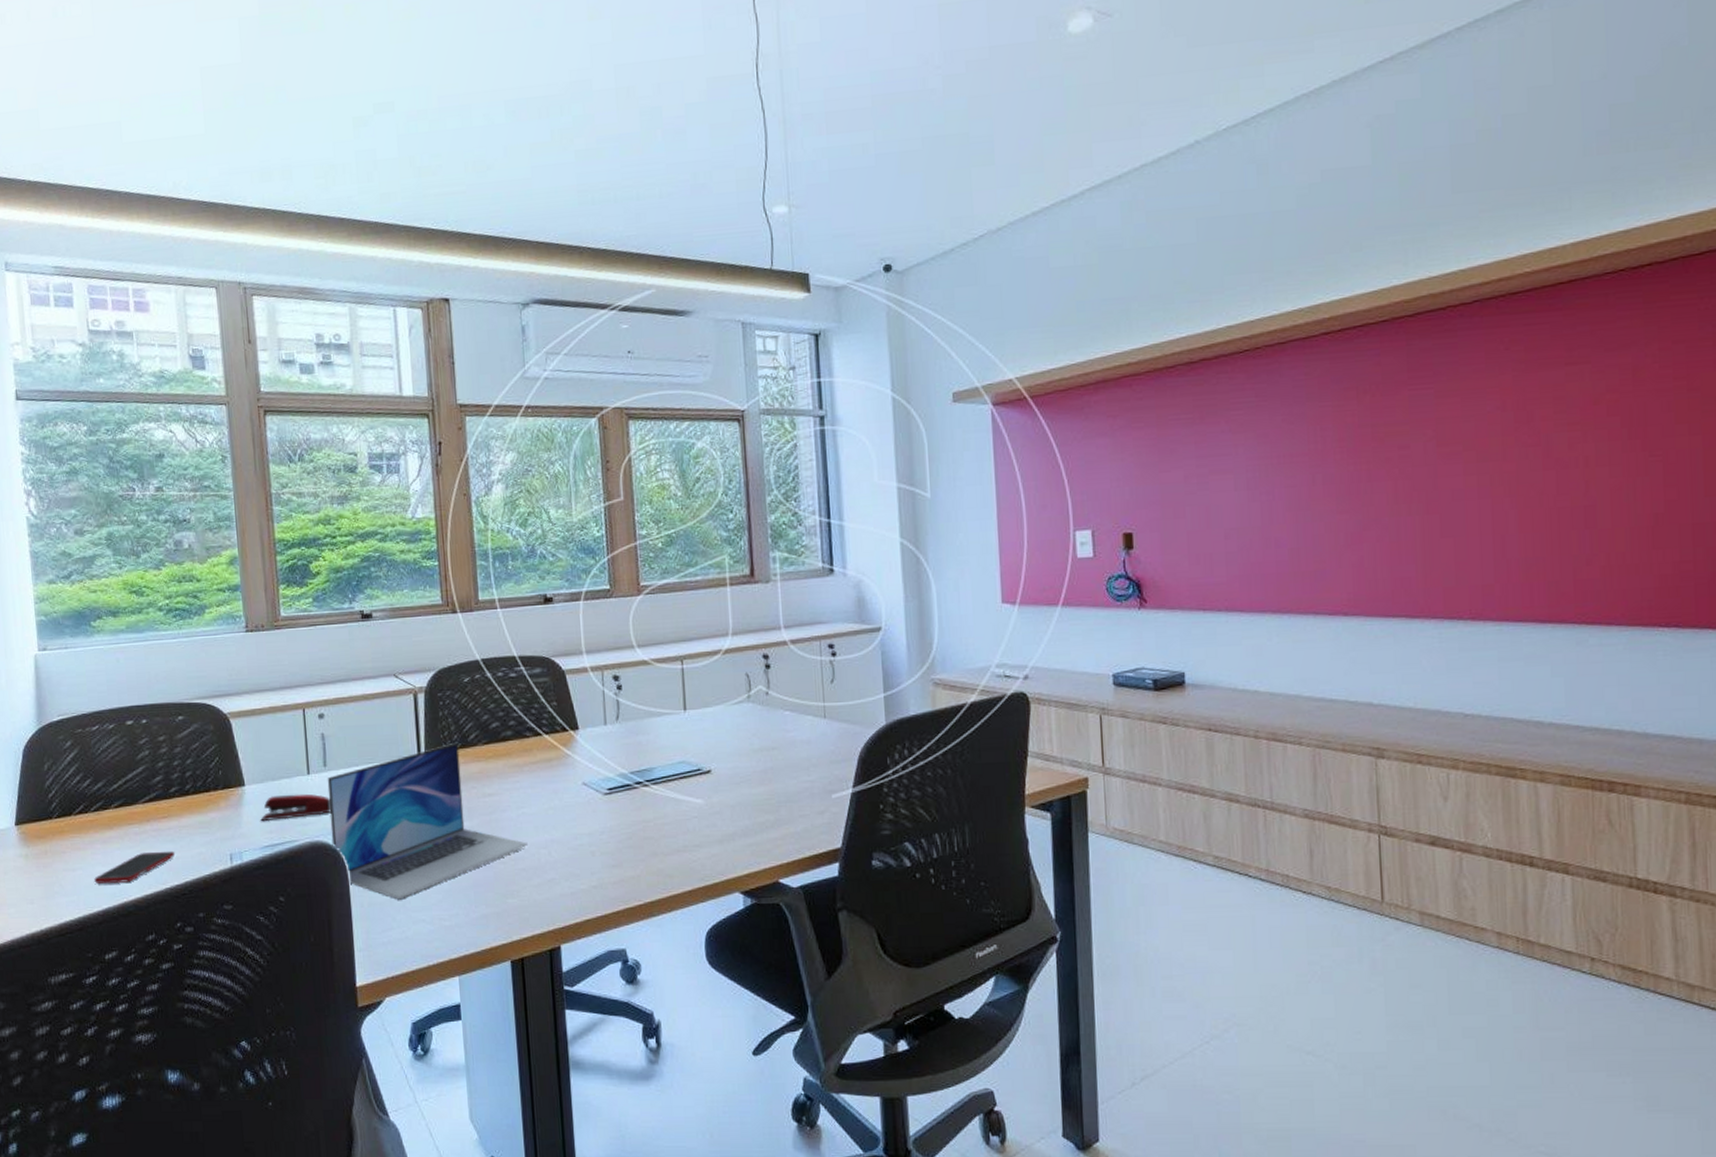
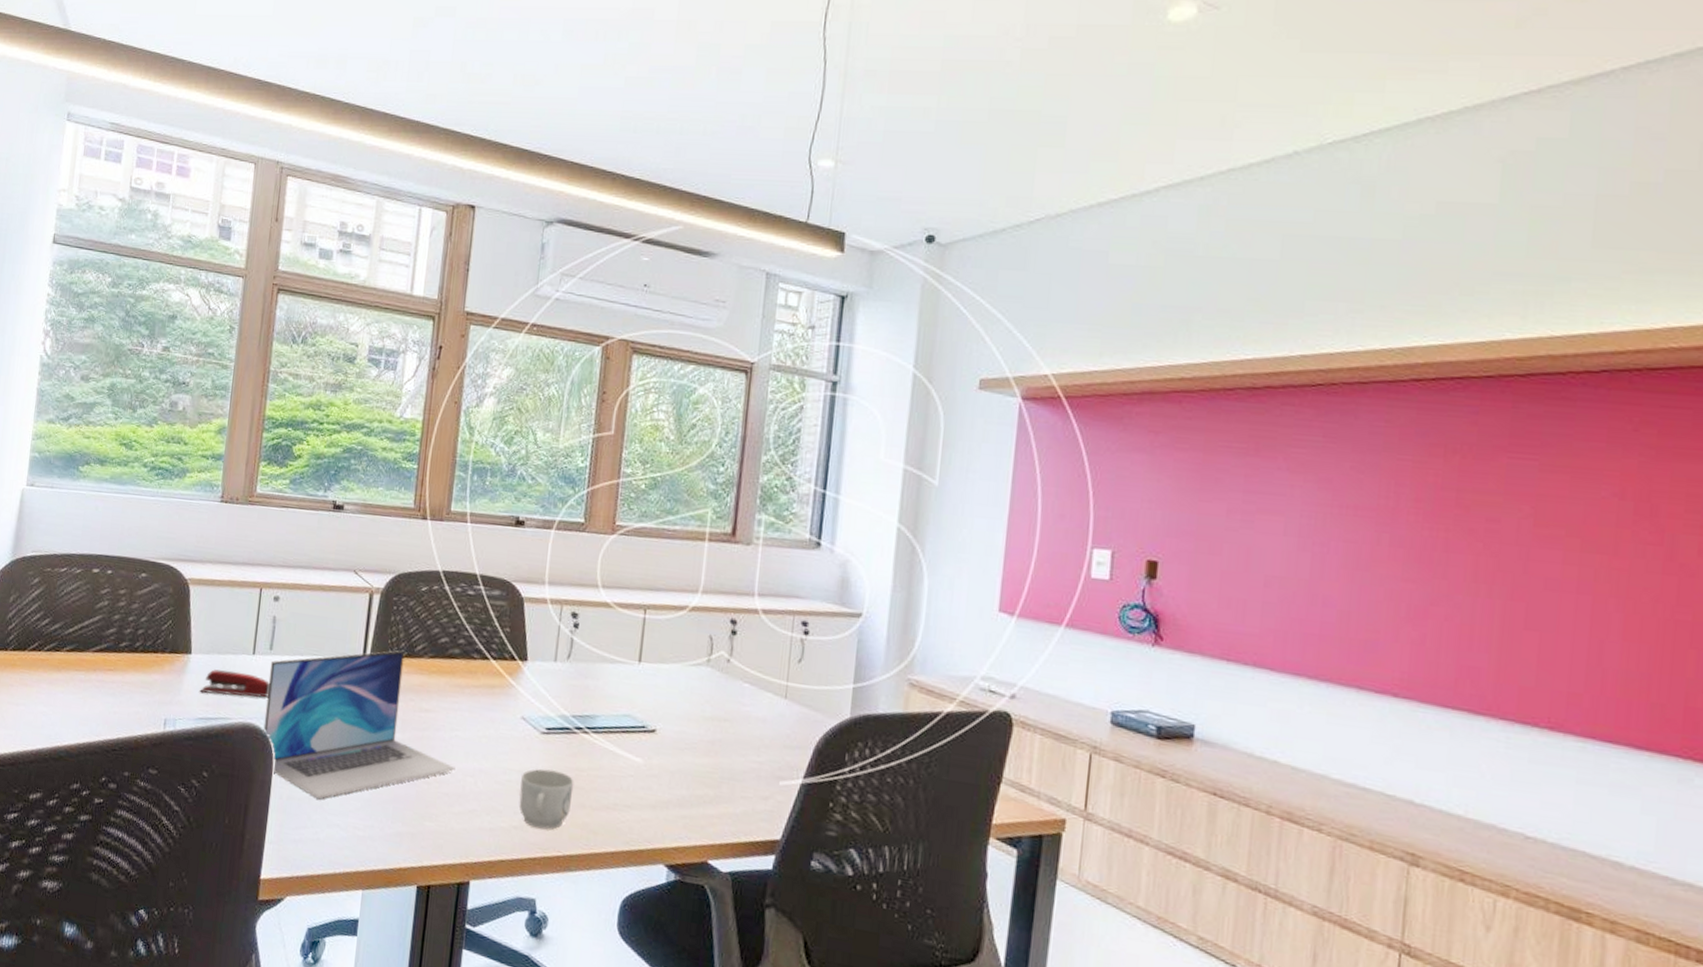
cell phone: present [94,851,175,883] -> none [34,700,113,728]
mug: none [592,826,644,884] -> present [519,769,574,830]

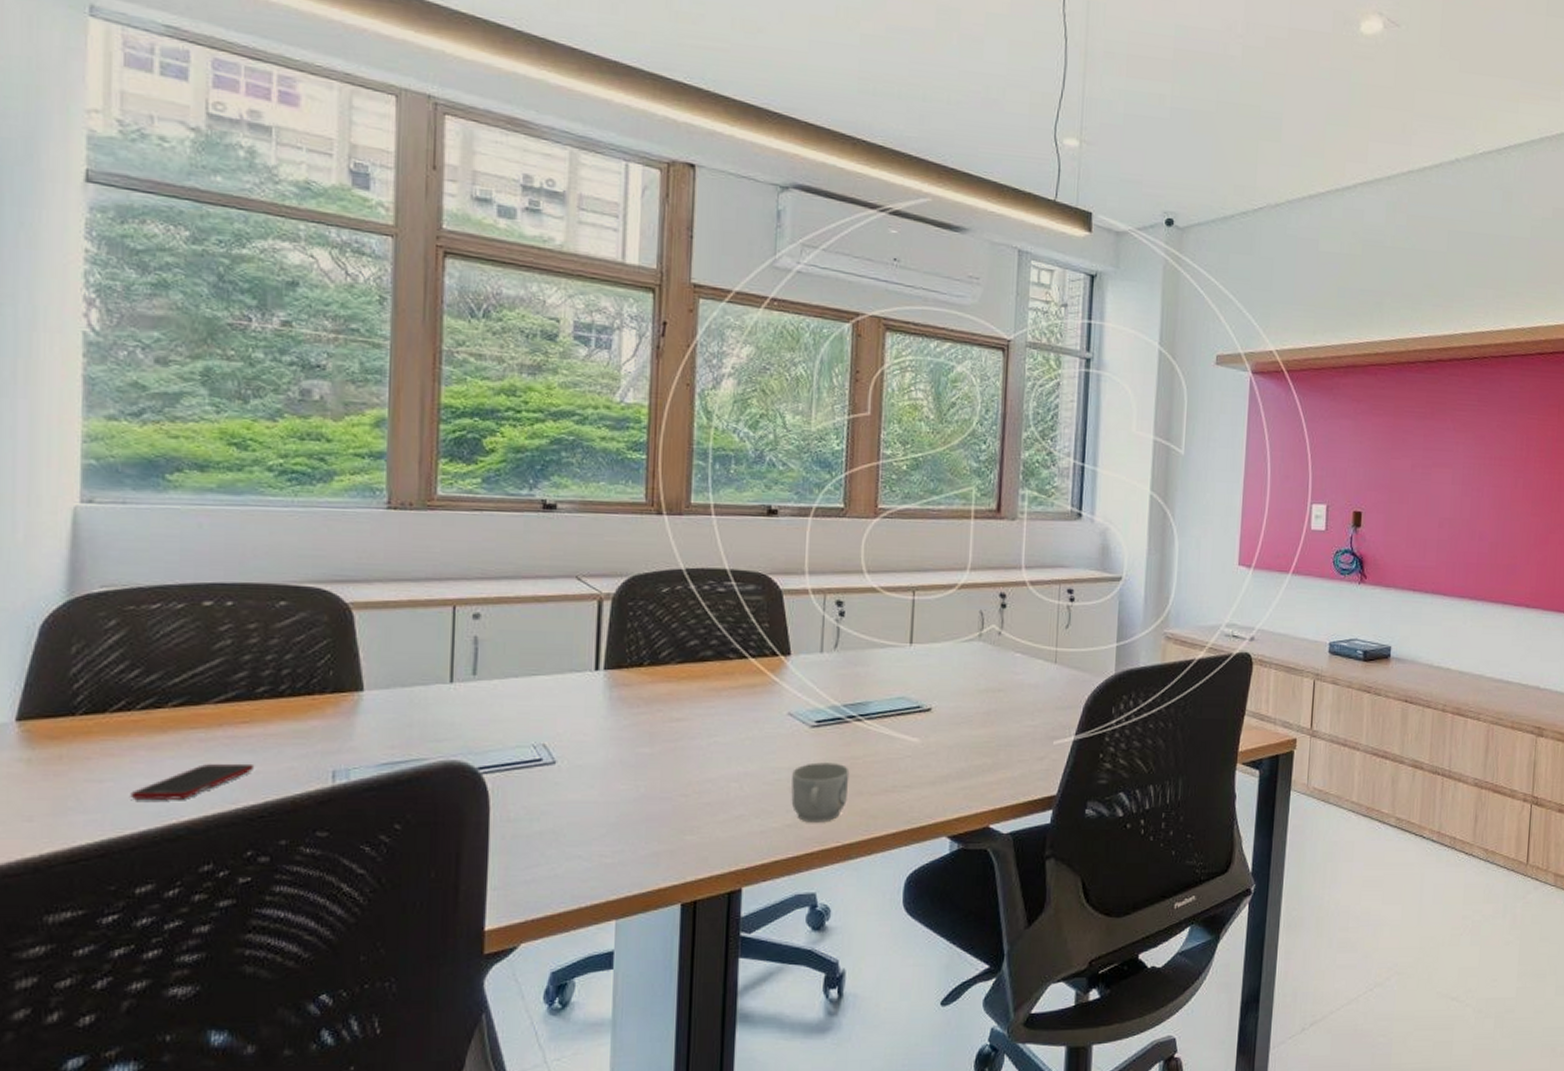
cell phone: none [34,700,113,728] -> present [130,763,253,800]
stapler: present [199,669,270,698] -> none [380,704,476,734]
laptop: present [263,650,455,800] -> none [472,658,717,832]

